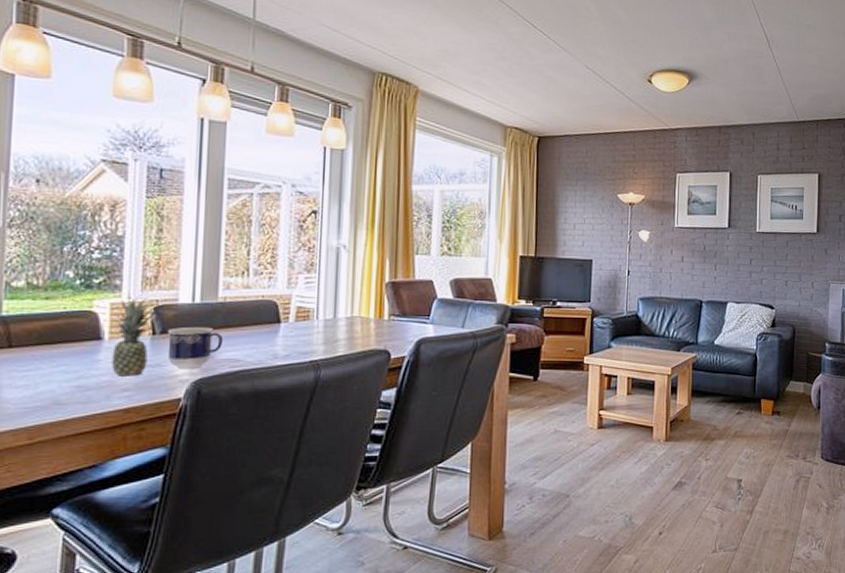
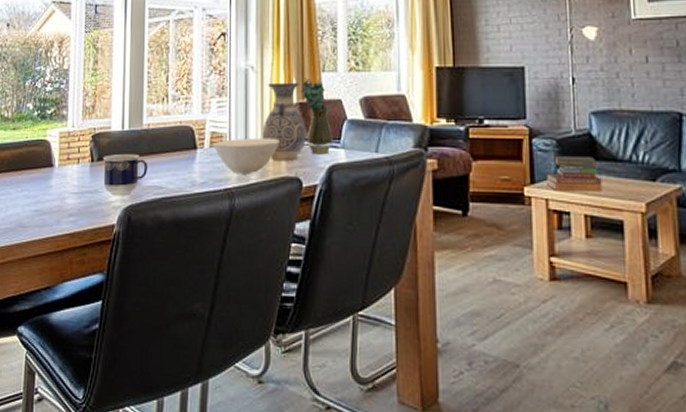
fruit: present [111,298,155,377] -> none [61,127,93,202]
bowl: none [299,313,369,347] -> present [213,138,279,174]
vase: none [352,262,397,334] -> present [262,82,306,160]
vase: none [393,259,423,330] -> present [301,78,333,155]
books: none [602,331,643,359] -> present [546,155,603,191]

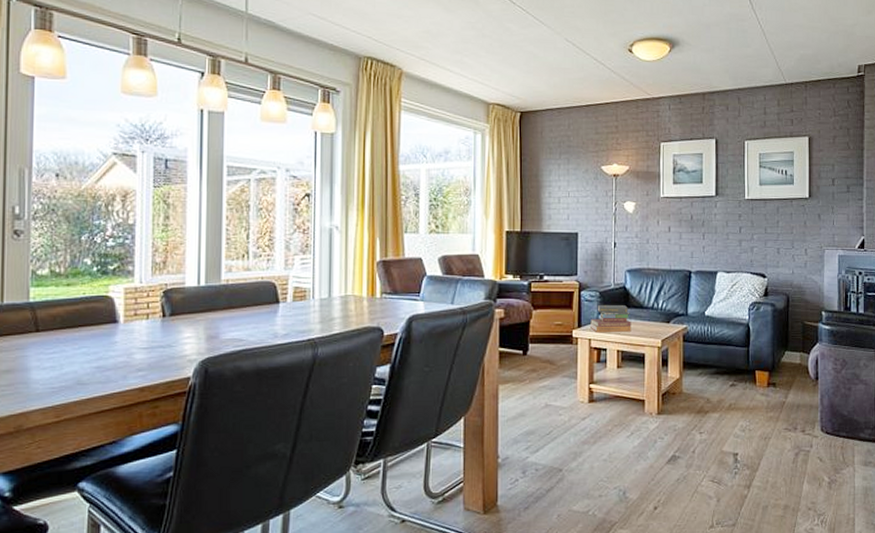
cup: present [103,153,148,196] -> none [176,308,227,350]
bowl: present [213,138,279,174] -> none [297,292,362,326]
vase: present [262,82,306,160] -> none [346,242,389,312]
vase: present [301,78,333,155] -> none [384,238,413,307]

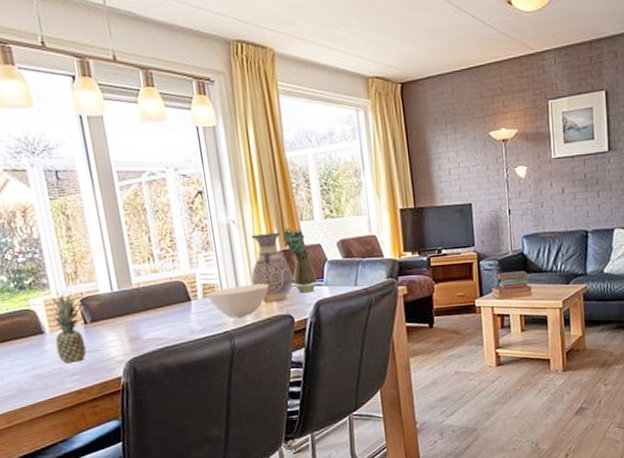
fruit: none [127,283,164,357] -> present [49,293,87,364]
bowl: none [297,292,362,326] -> present [206,283,269,319]
vase: none [346,242,389,312] -> present [251,232,293,302]
vase: none [384,238,413,307] -> present [282,227,317,294]

